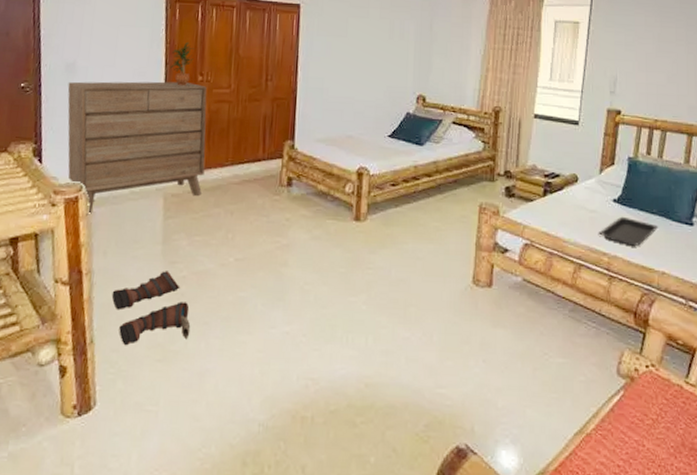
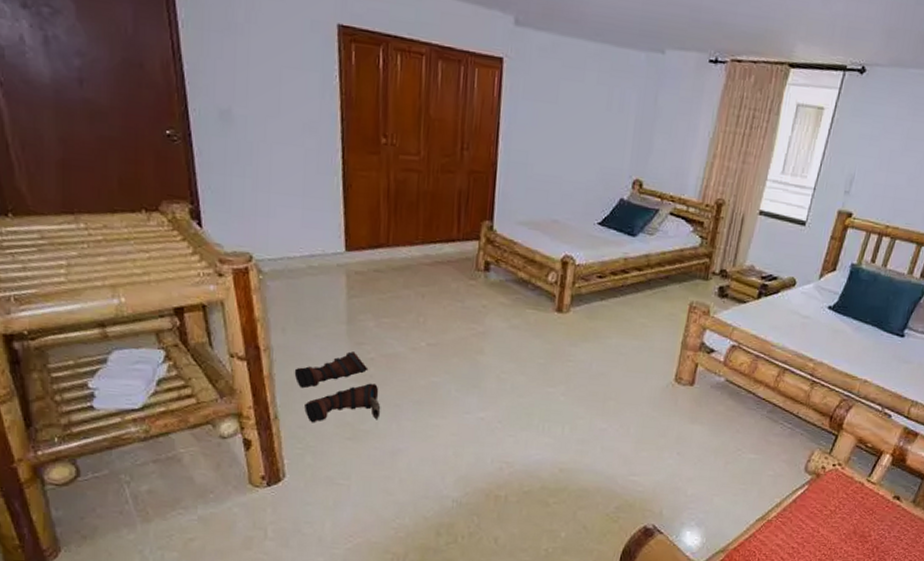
dresser: present [67,81,207,215] -> none [224,133,393,289]
potted plant: present [170,41,196,85] -> none [347,94,377,148]
serving tray: present [599,216,659,247] -> none [809,324,870,355]

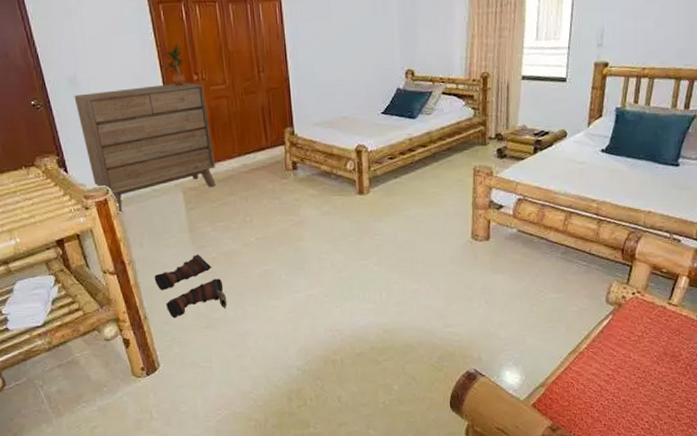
dresser: none [224,133,393,289] -> present [74,83,216,214]
potted plant: none [347,94,377,148] -> present [164,42,186,86]

